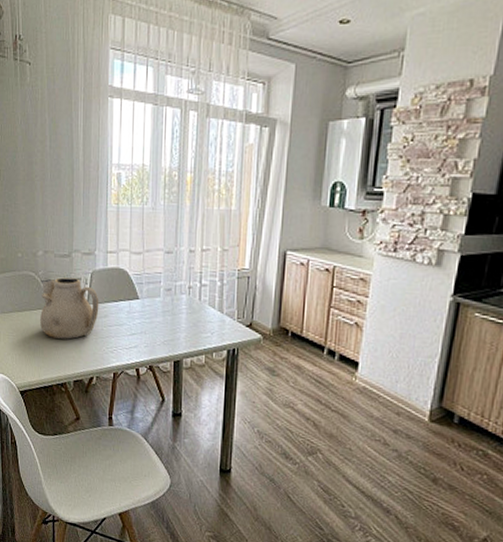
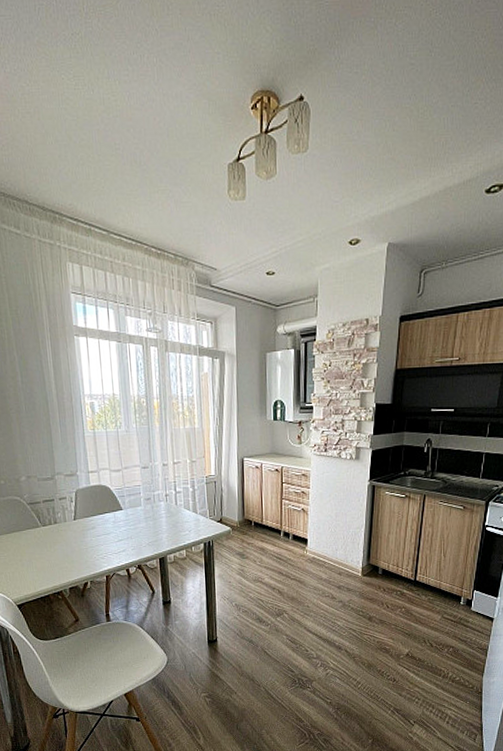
teapot: present [40,277,99,339] -> none [26,498,86,553]

